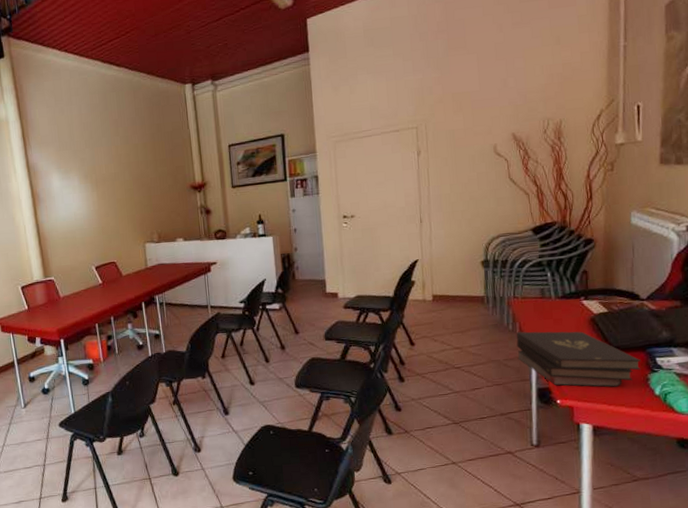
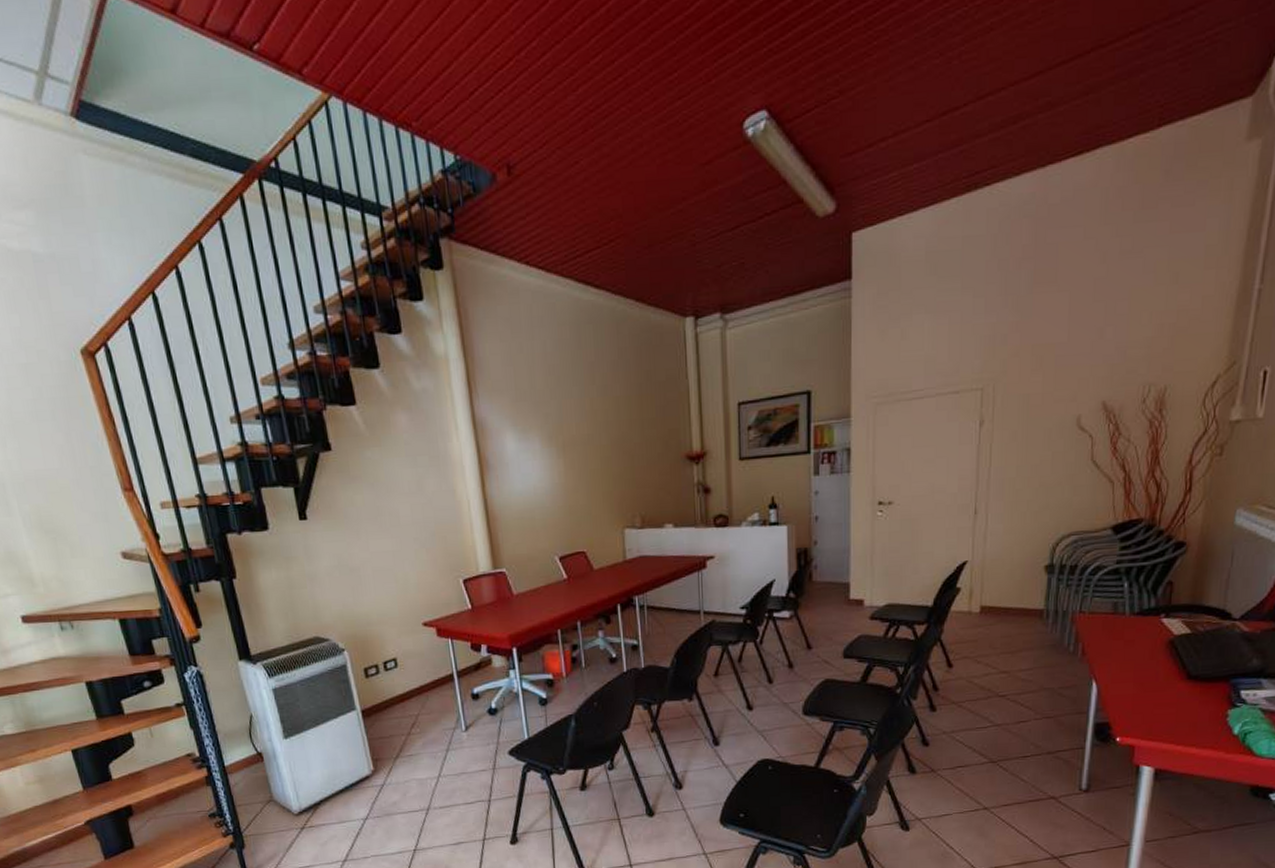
book: present [516,331,641,387] -> none [1075,654,1222,724]

